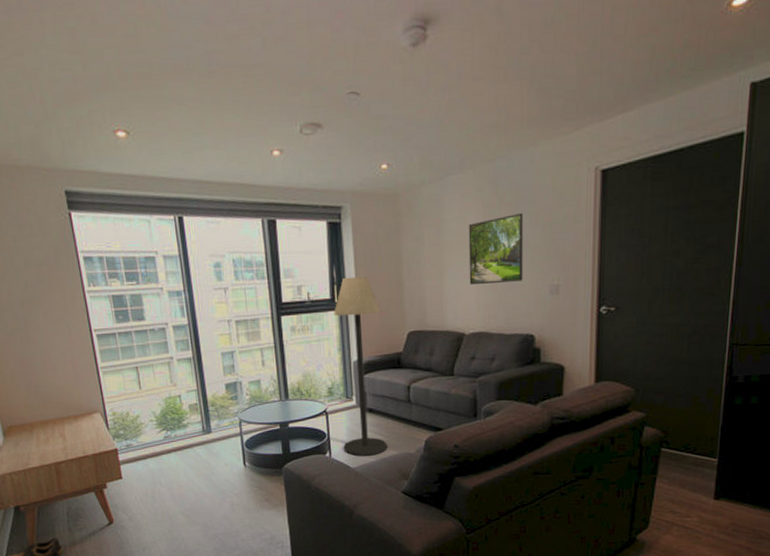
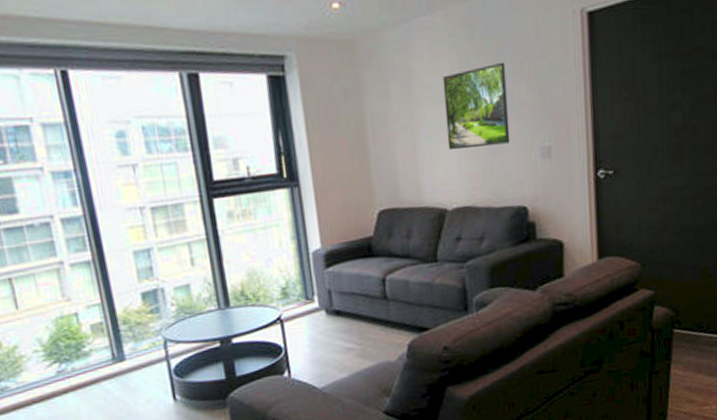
floor lamp: present [334,276,388,456] -> none [283,143,362,373]

